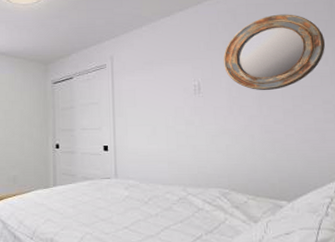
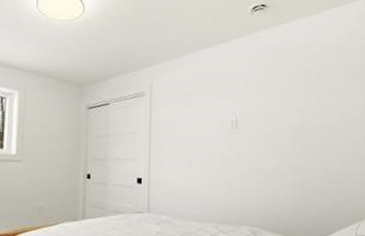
home mirror: present [223,14,326,90] -> none [262,54,356,130]

